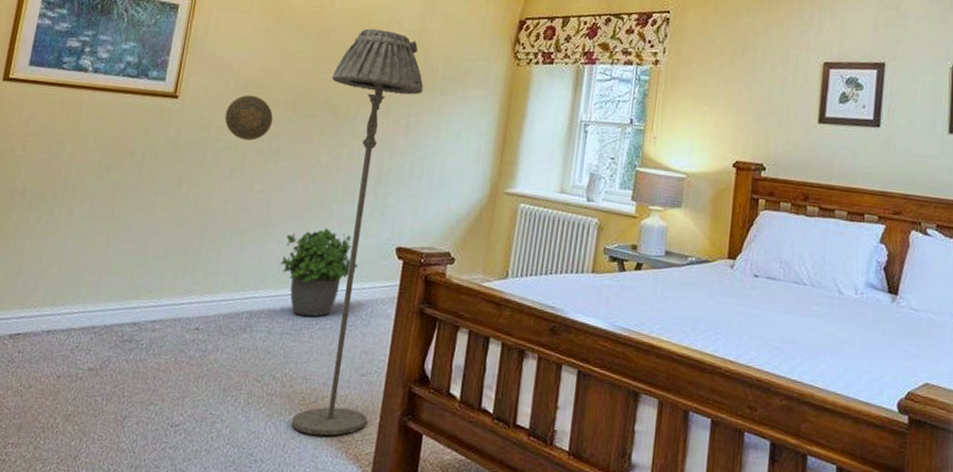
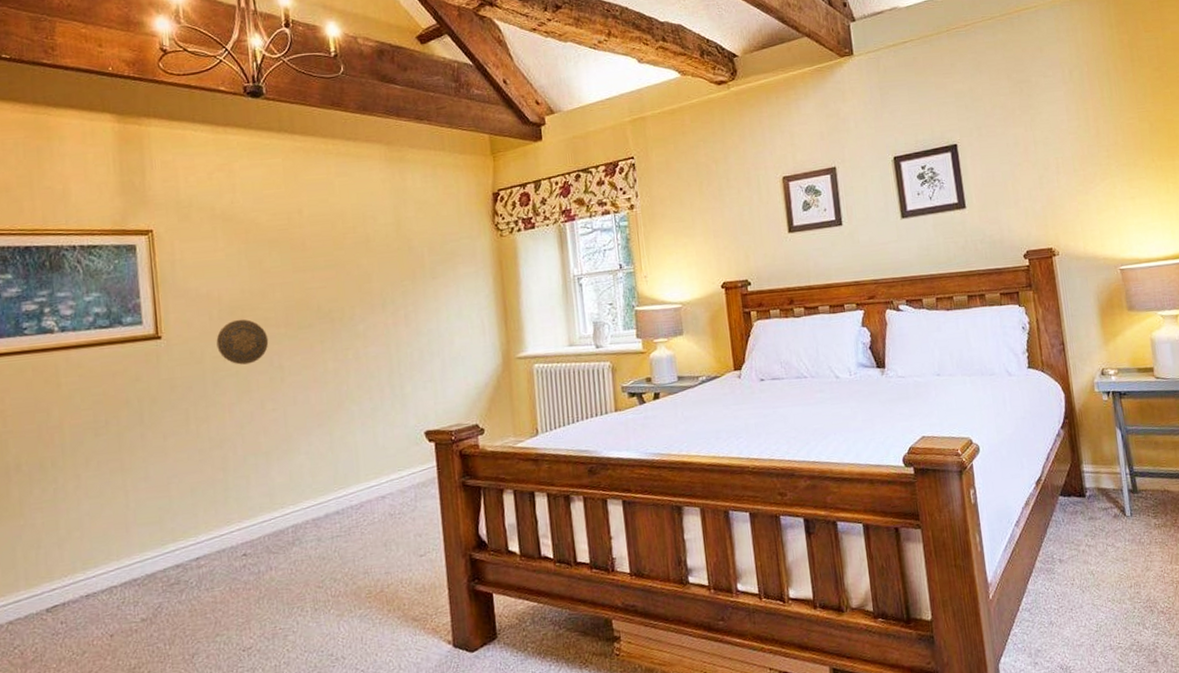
potted plant: present [280,228,358,317] -> none [312,429,391,517]
floor lamp: present [291,28,424,436] -> none [318,228,436,622]

